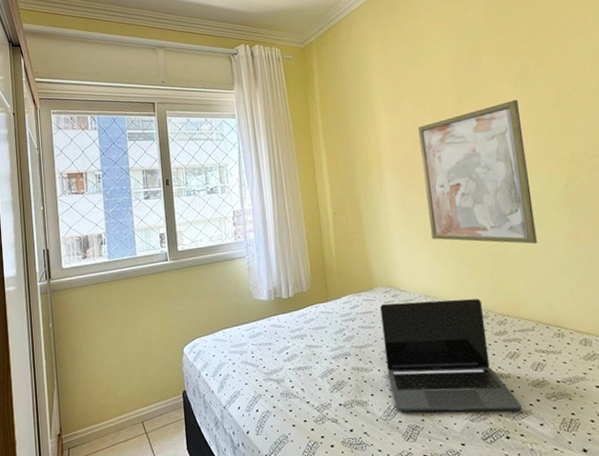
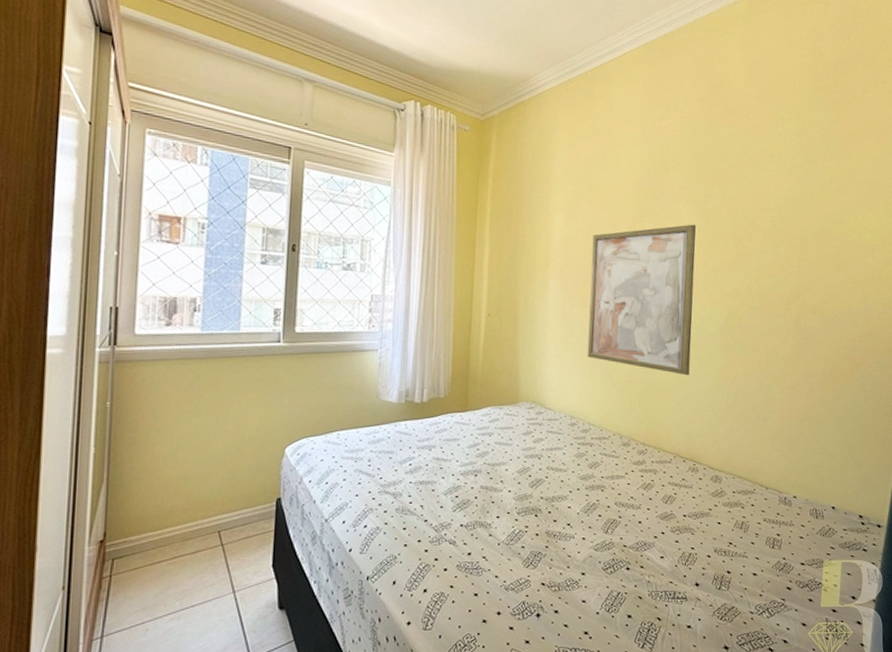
laptop: present [380,299,522,412] -> none [518,420,646,541]

